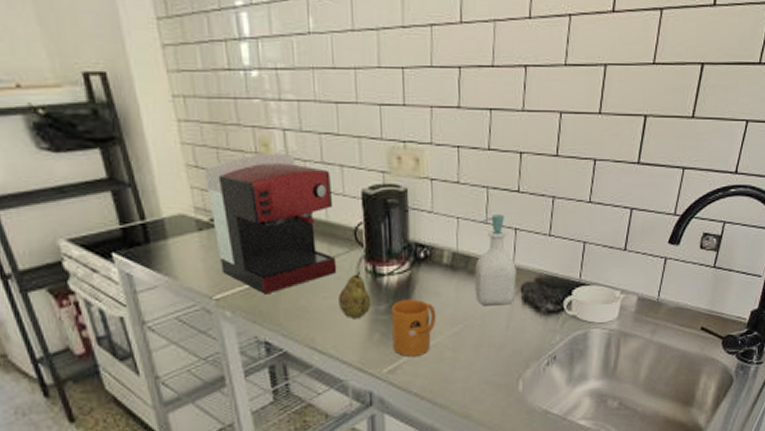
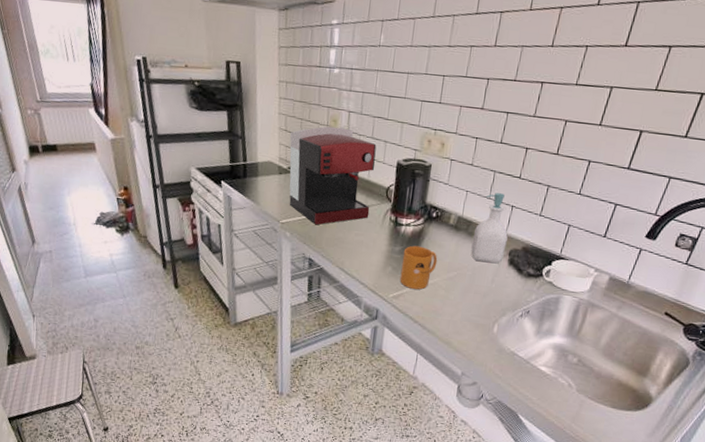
fruit: present [338,271,371,318] -> none [365,219,390,253]

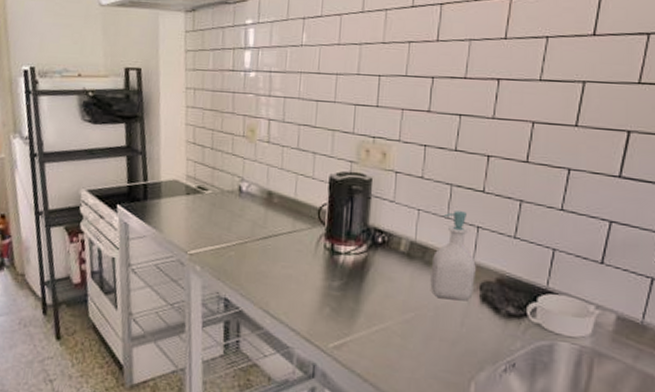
coffee maker: present [289,126,377,225] -> none [199,137,304,256]
mug: present [400,245,438,290] -> none [341,279,388,337]

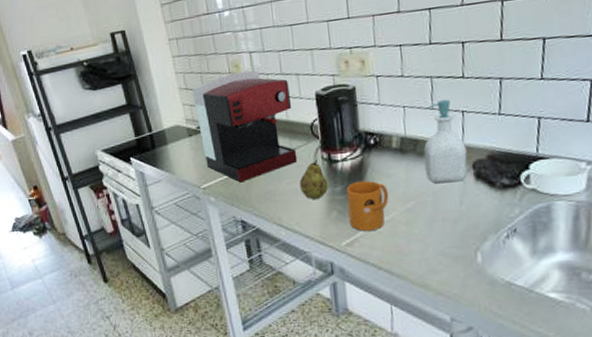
coffee maker: none [199,137,304,256] -> present [191,70,298,183]
fruit: none [295,246,326,290] -> present [300,159,329,199]
mug: none [341,279,388,337] -> present [346,180,389,231]

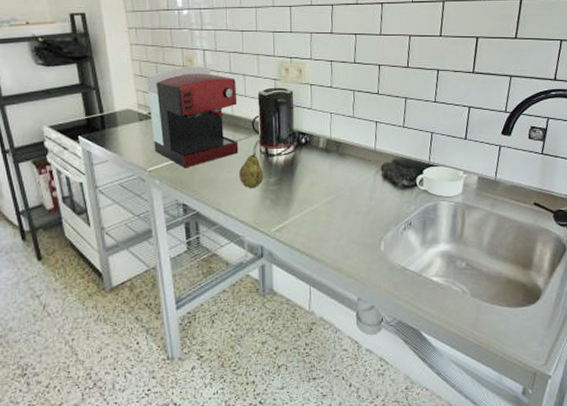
mug: present [346,180,389,231] -> none [279,174,314,219]
soap bottle: present [423,99,468,184] -> none [344,111,378,181]

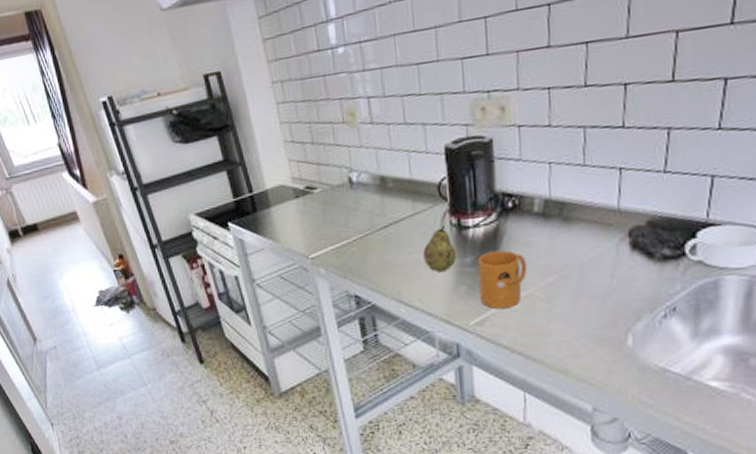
coffee maker: present [146,66,239,168] -> none [298,119,422,252]
mug: none [279,174,314,219] -> present [477,250,528,309]

